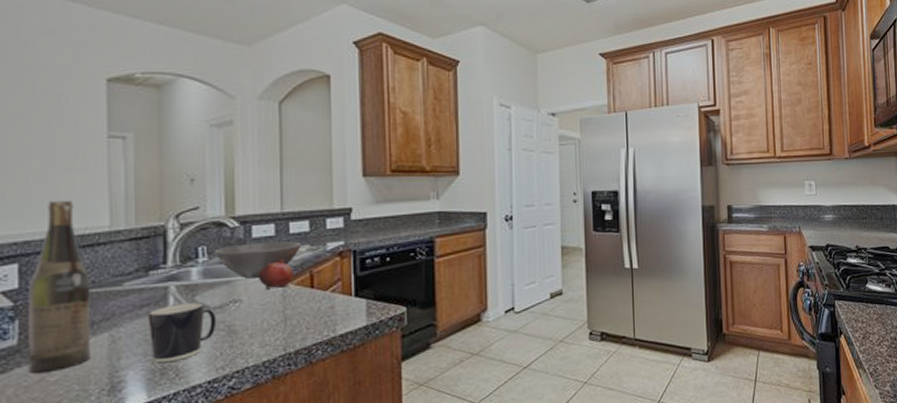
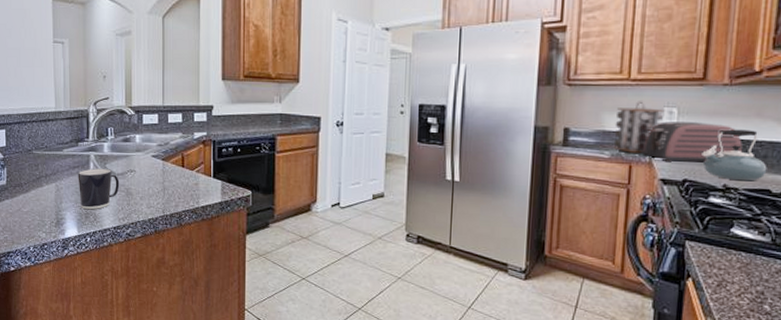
wine bottle: present [28,200,92,373] -> none [11,87,46,205]
bowl: present [214,241,302,279] -> none [118,128,177,155]
fruit: present [257,258,294,290] -> none [146,141,171,165]
spice rack: none [768,176,805,225] -> present [613,101,665,153]
toaster: none [792,192,866,231] -> present [641,121,743,163]
kettle: none [837,196,884,242] -> present [702,129,767,182]

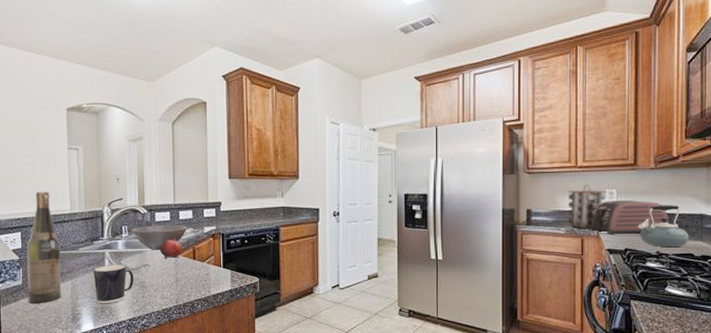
wine bottle: none [11,87,46,205] -> present [27,191,62,303]
bowl: none [118,128,177,155] -> present [132,225,188,250]
fruit: none [146,141,171,165] -> present [159,236,183,259]

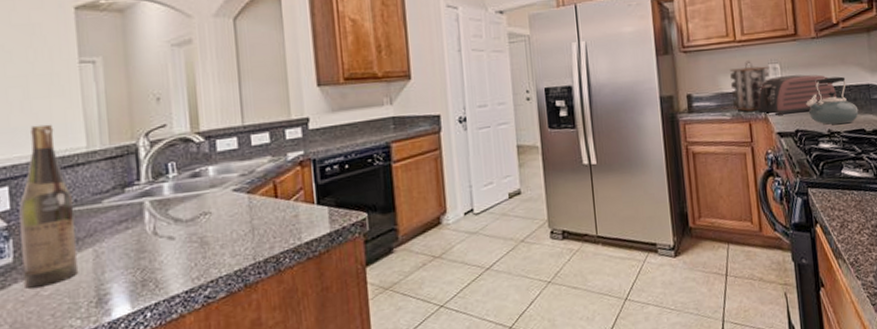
mug: present [93,264,134,304] -> none [126,216,190,276]
bowl: present [132,225,188,250] -> none [182,153,264,191]
fruit: present [159,236,183,259] -> none [224,170,259,202]

